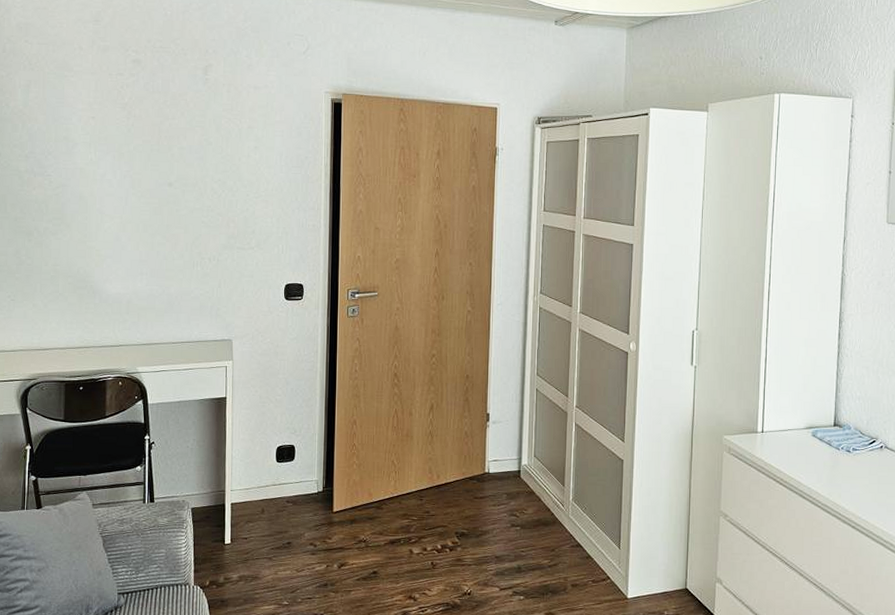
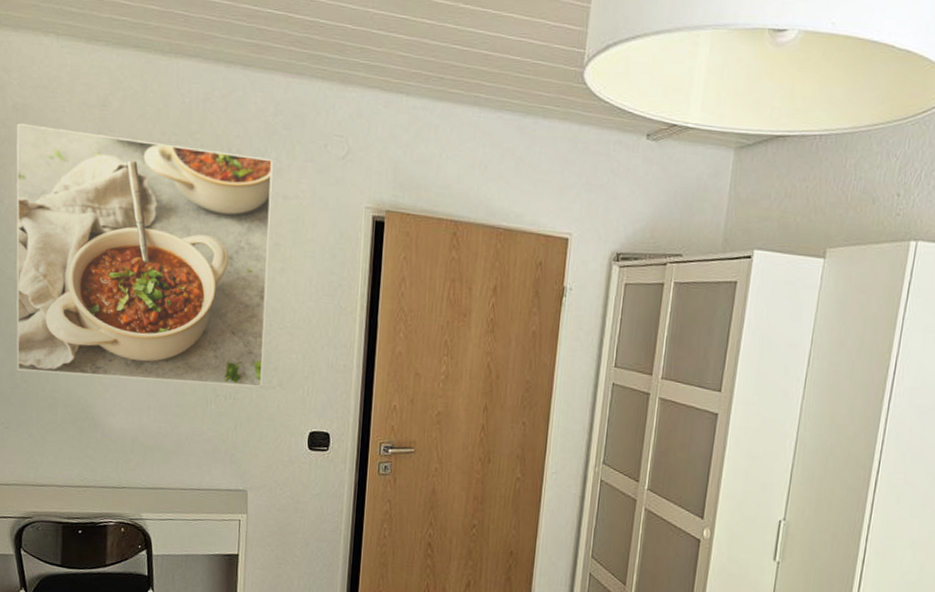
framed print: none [20,39,245,249] -> present [16,123,273,388]

